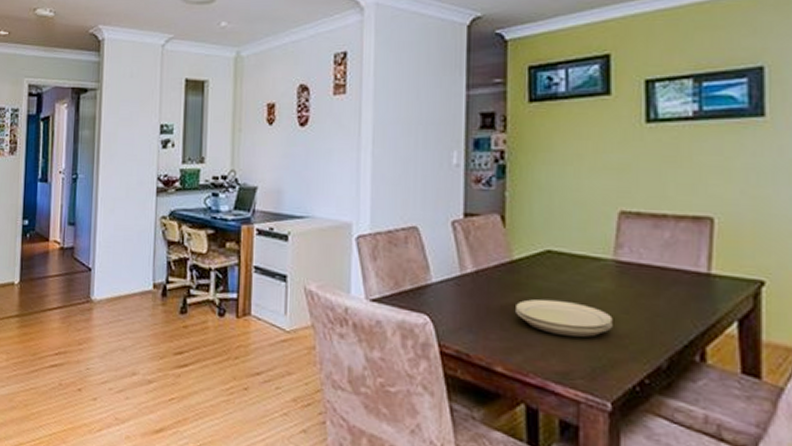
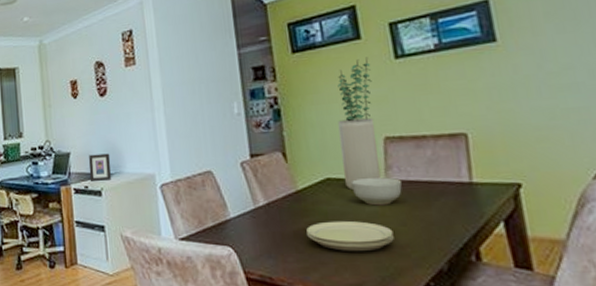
picture frame: none [276,192,303,225] -> present [89,153,111,183]
vase: none [568,116,618,266] -> present [337,57,381,190]
bowl: none [573,254,632,289] -> present [350,177,403,206]

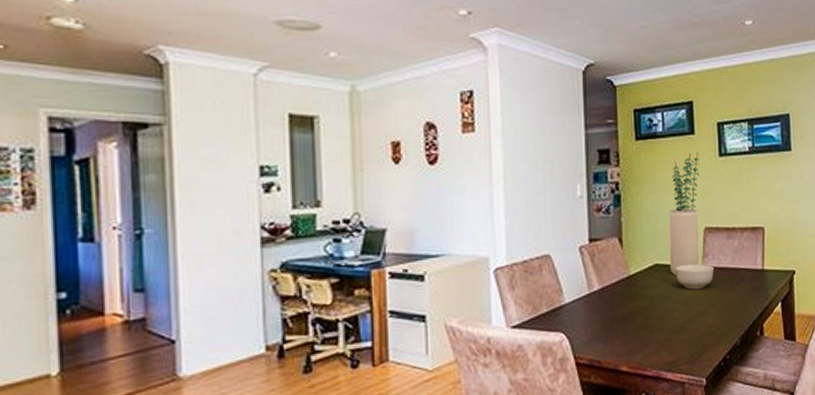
picture frame: present [89,153,111,183] -> none [410,232,438,265]
plate: present [306,220,394,252] -> none [634,304,704,333]

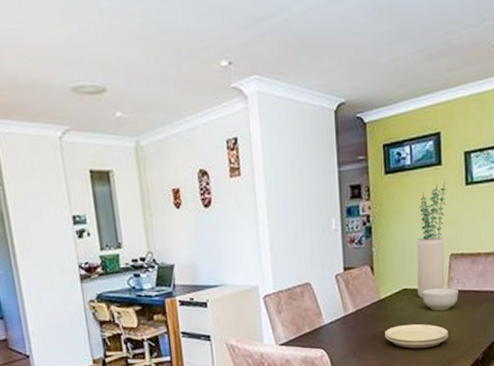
plate: none [634,304,704,333] -> present [385,324,448,349]

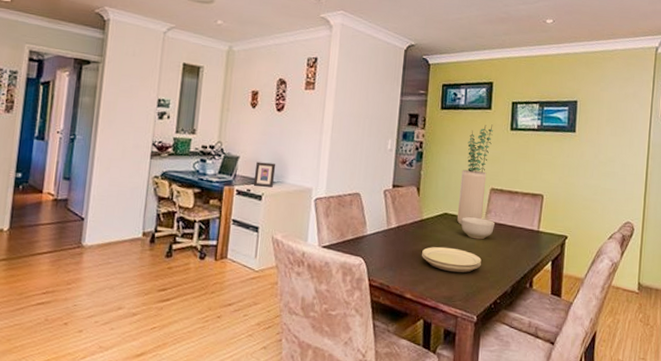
picture frame: none [194,266,217,294] -> present [253,162,276,188]

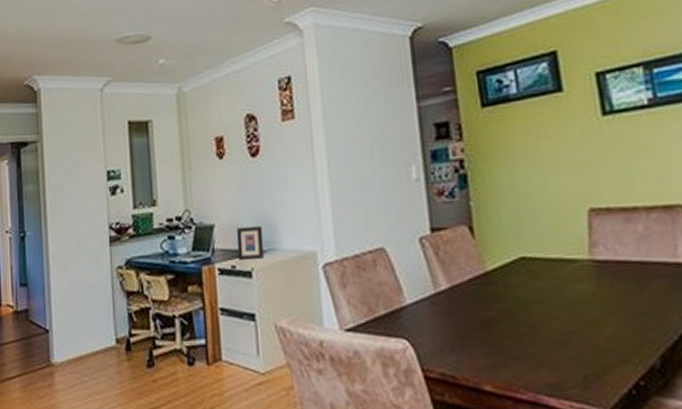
plate: present [422,246,482,273] -> none [496,308,599,346]
vase: present [457,124,494,225] -> none [534,113,584,271]
bowl: present [460,216,496,240] -> none [548,256,609,291]

